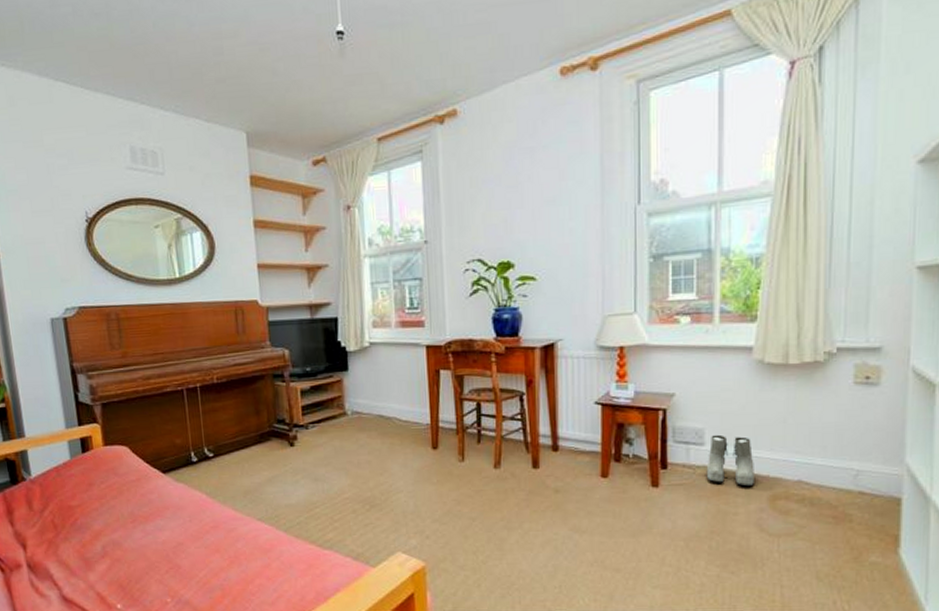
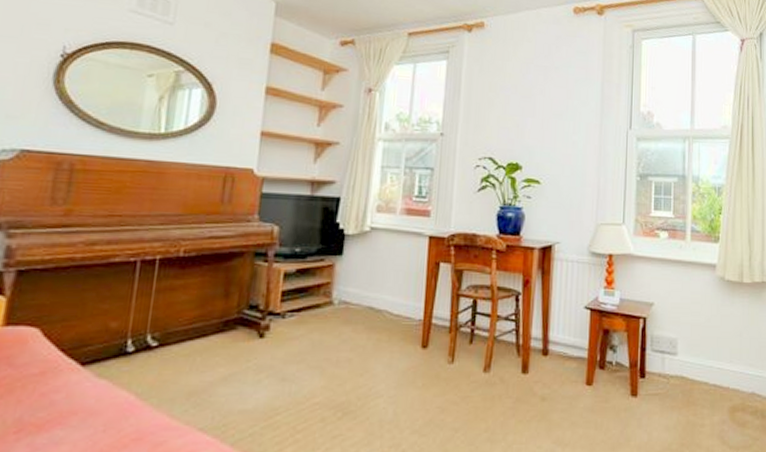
boots: present [706,434,754,487] -> none [678,345,717,398]

